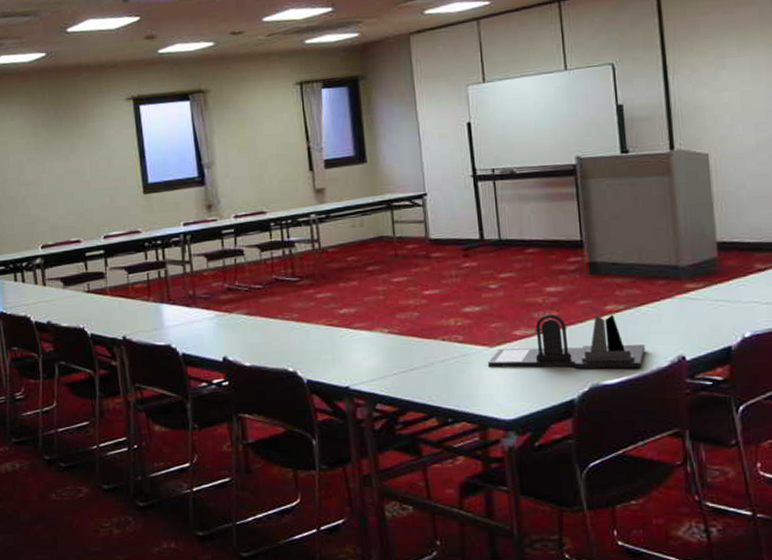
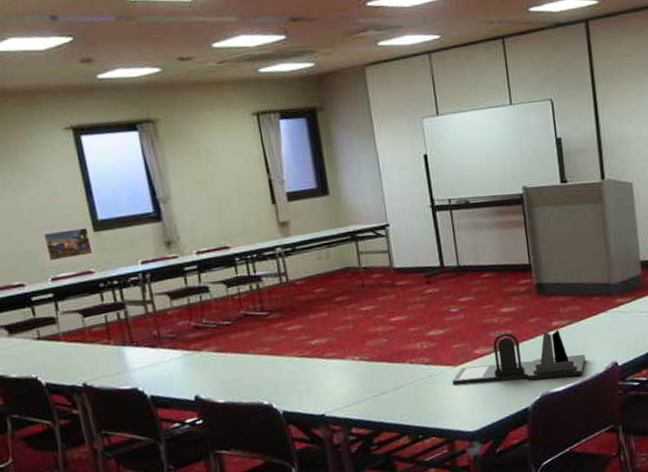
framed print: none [95,184,147,226] -> present [36,221,100,267]

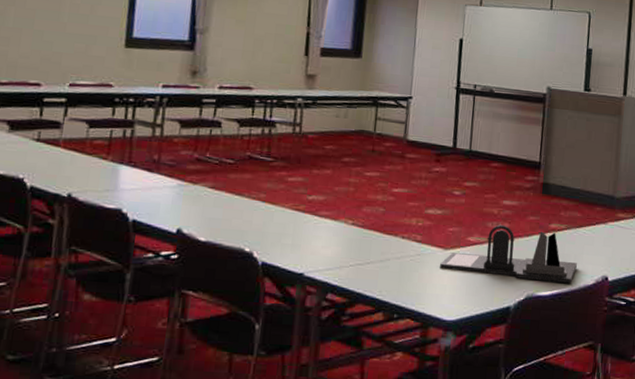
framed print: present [36,221,100,267] -> none [66,33,126,74]

